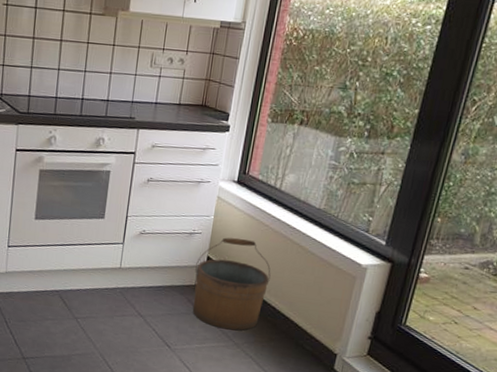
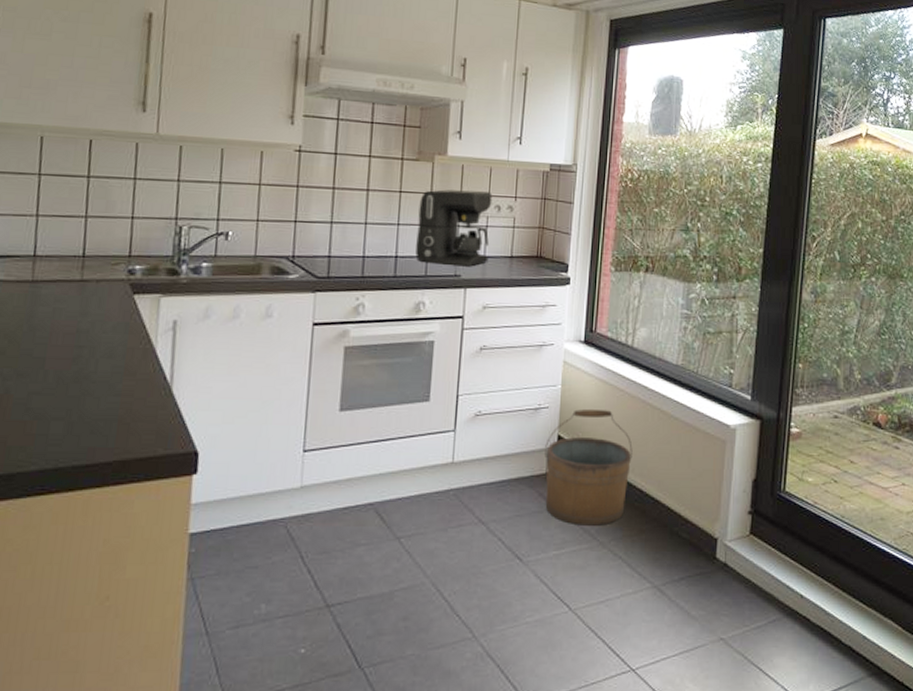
coffee maker: none [98,42,167,111] -> present [415,189,493,267]

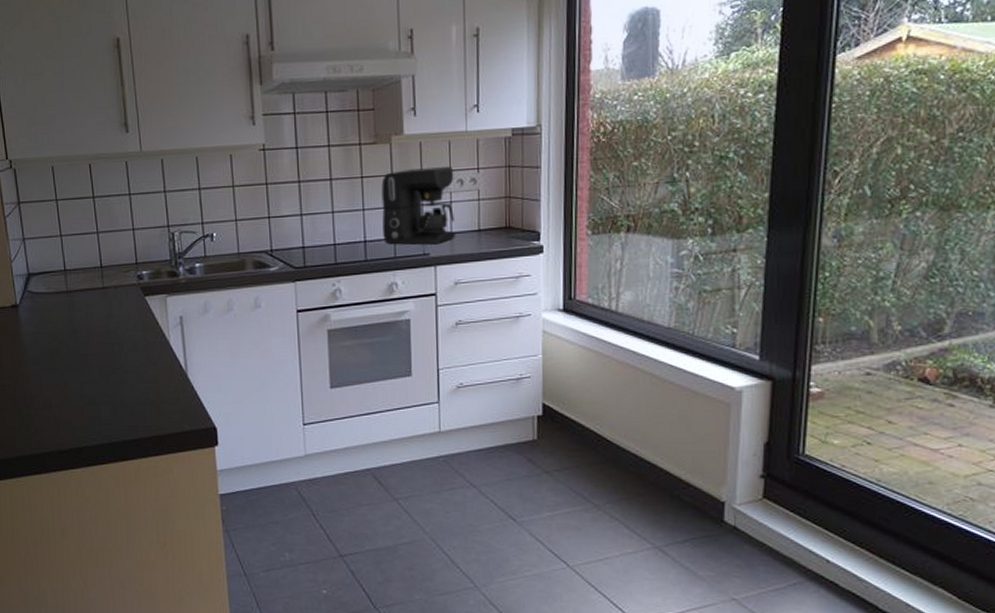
bucket: present [545,409,633,526] -> none [530,377,624,489]

